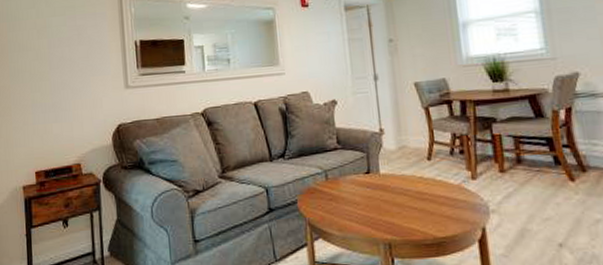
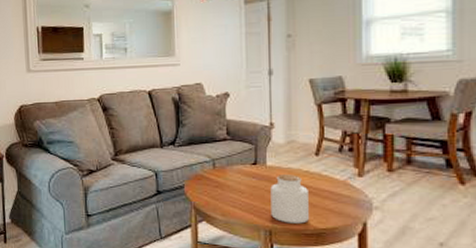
jar: none [386,181,428,234] -> present [270,175,309,224]

